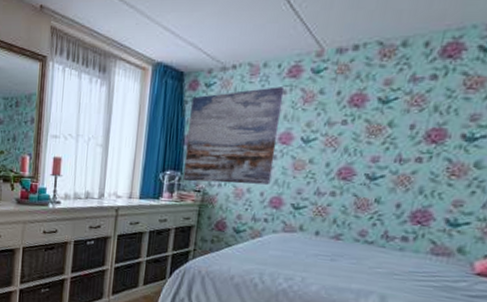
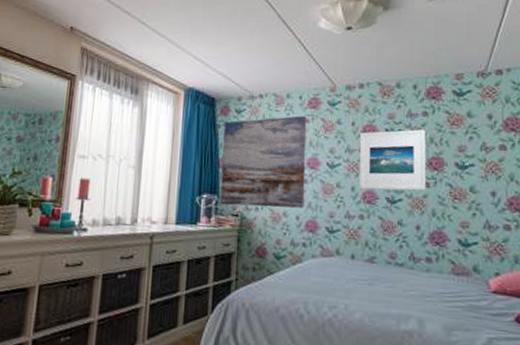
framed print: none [334,96,430,167] -> present [358,129,426,191]

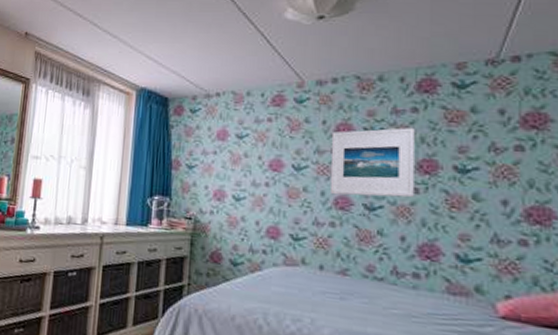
wall art: present [220,116,307,208] -> none [172,114,270,213]

